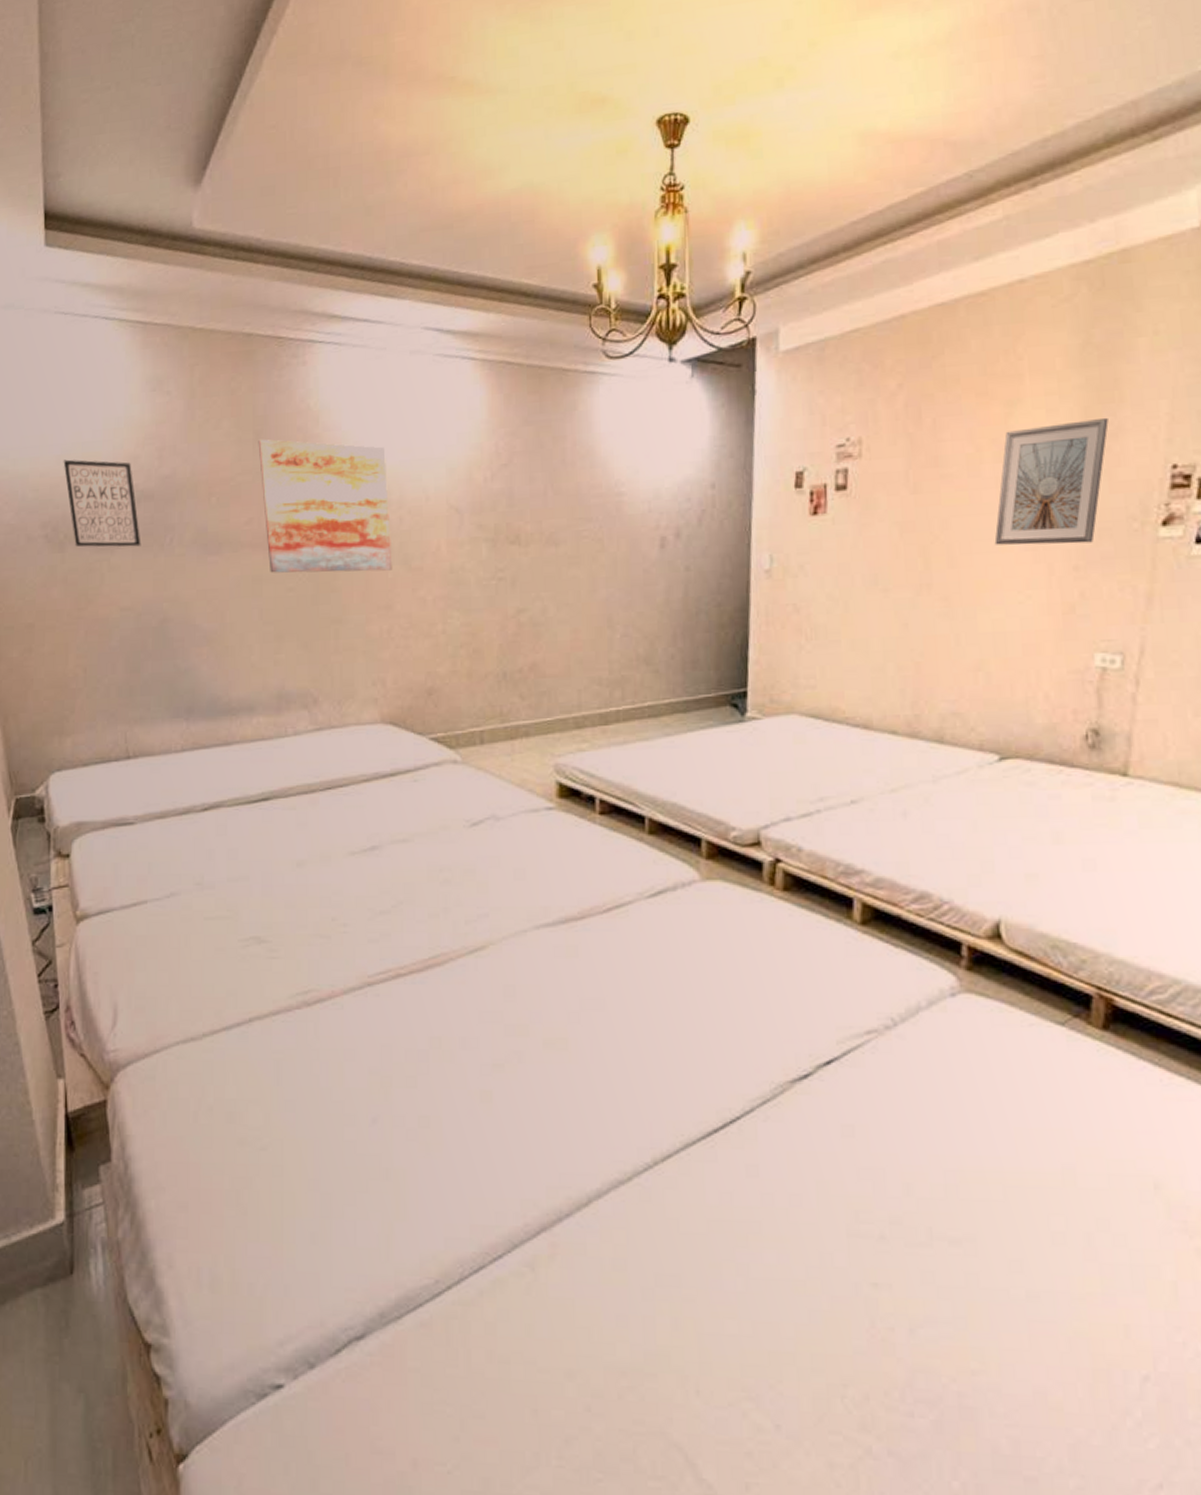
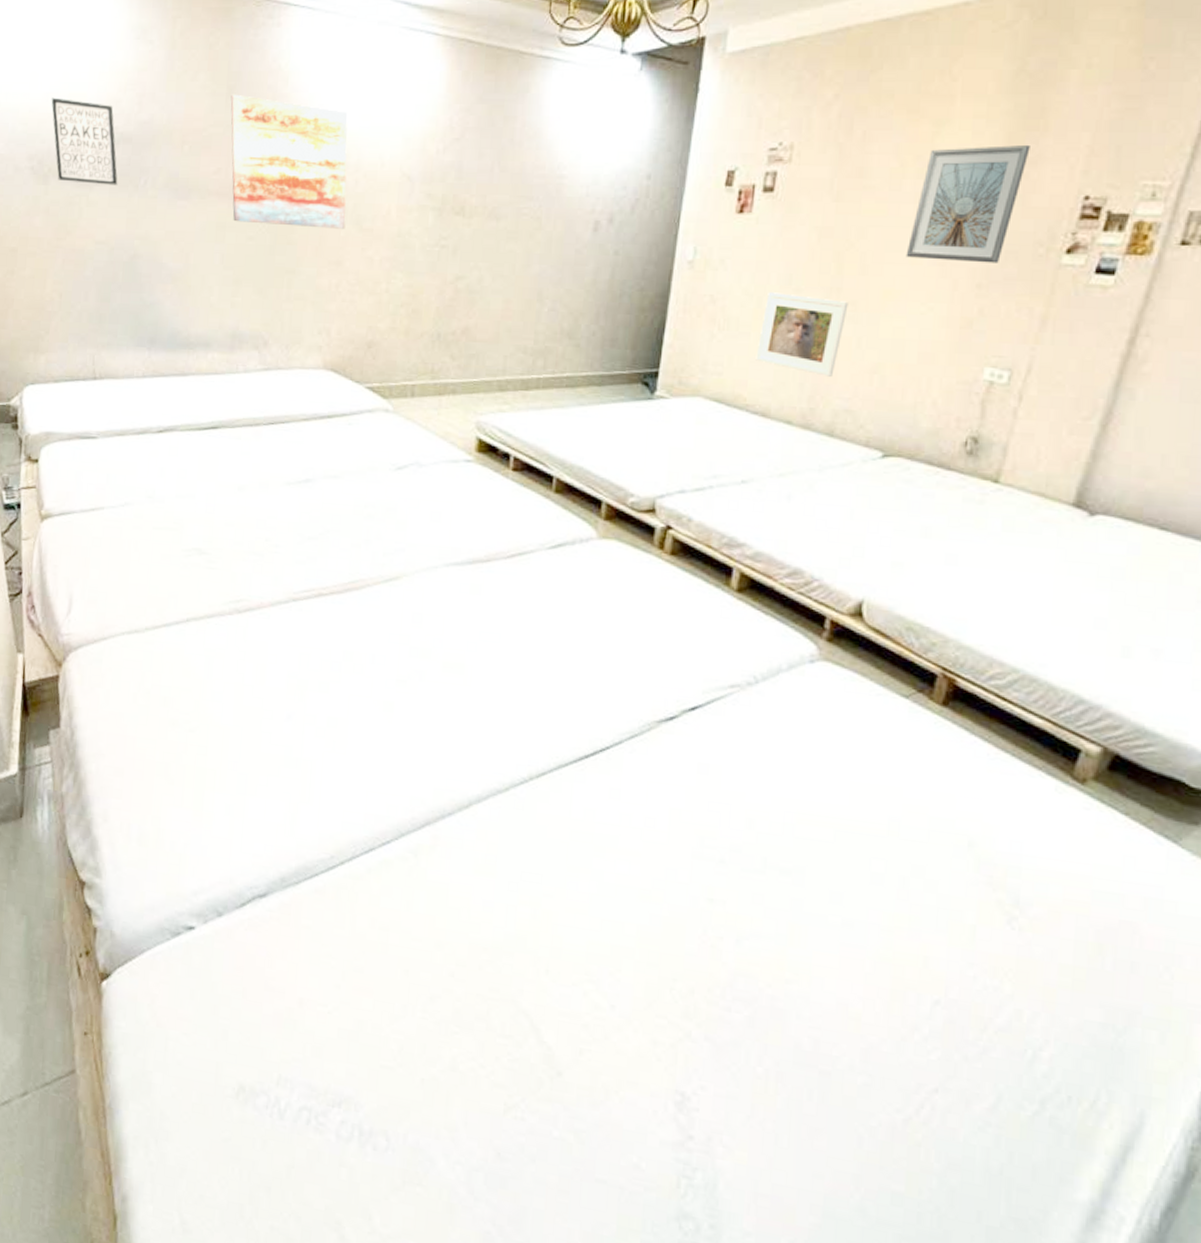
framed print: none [849,594,941,679] -> present [755,292,849,377]

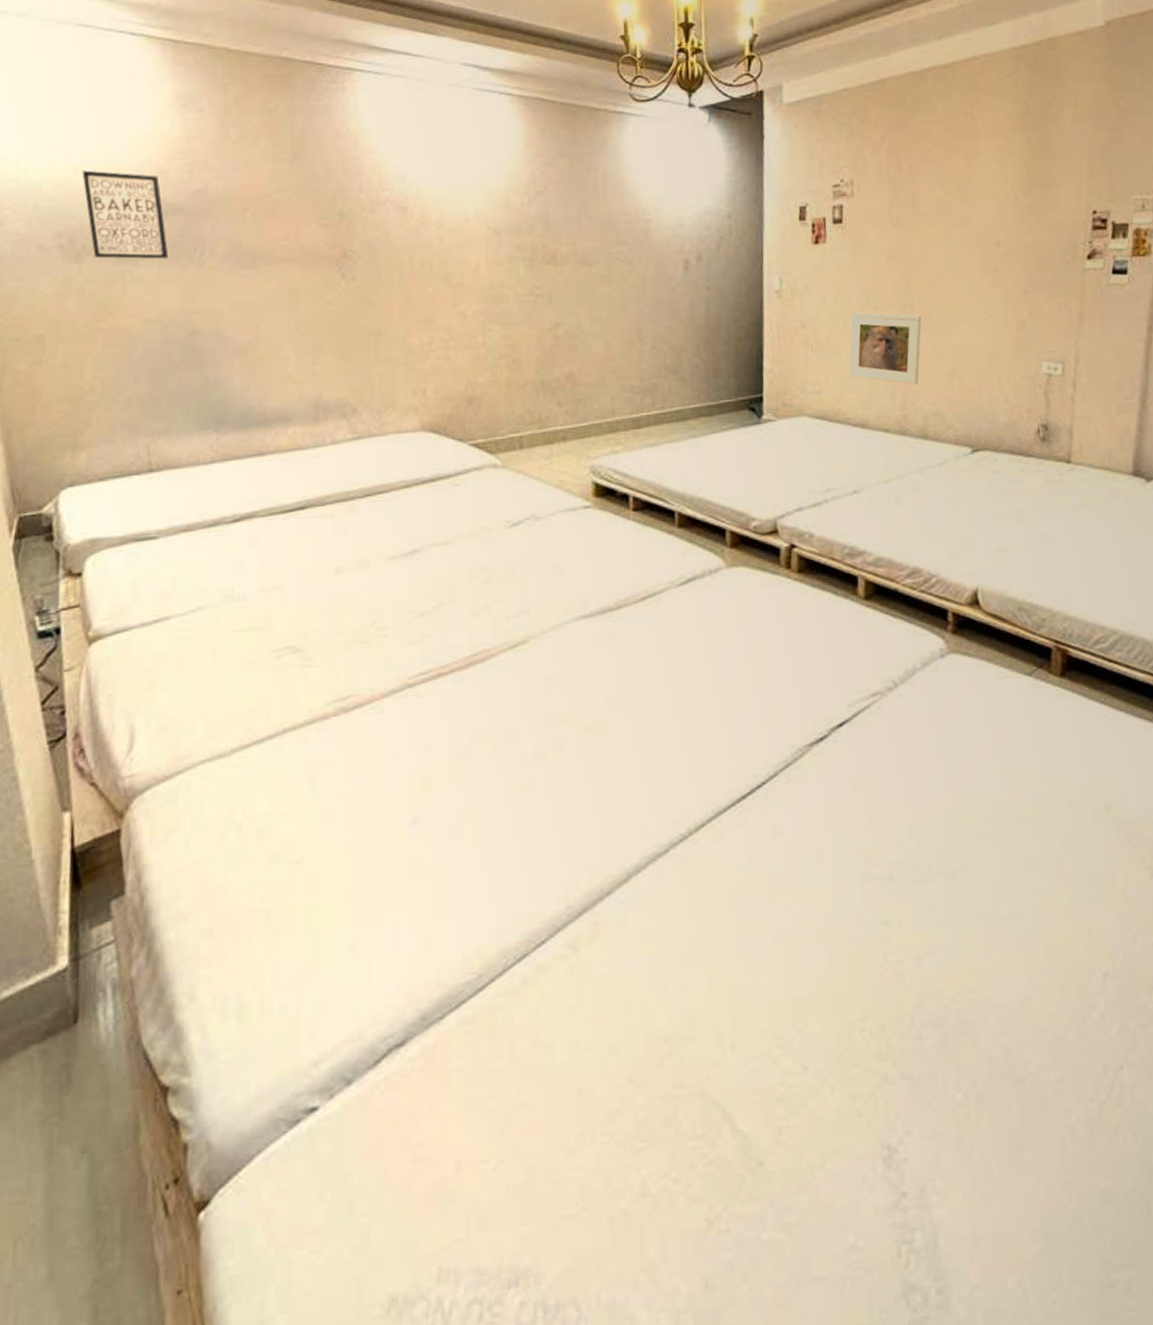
wall art: present [230,94,348,229] -> none [295,158,433,287]
picture frame: present [905,144,1030,263] -> none [961,171,1045,273]

